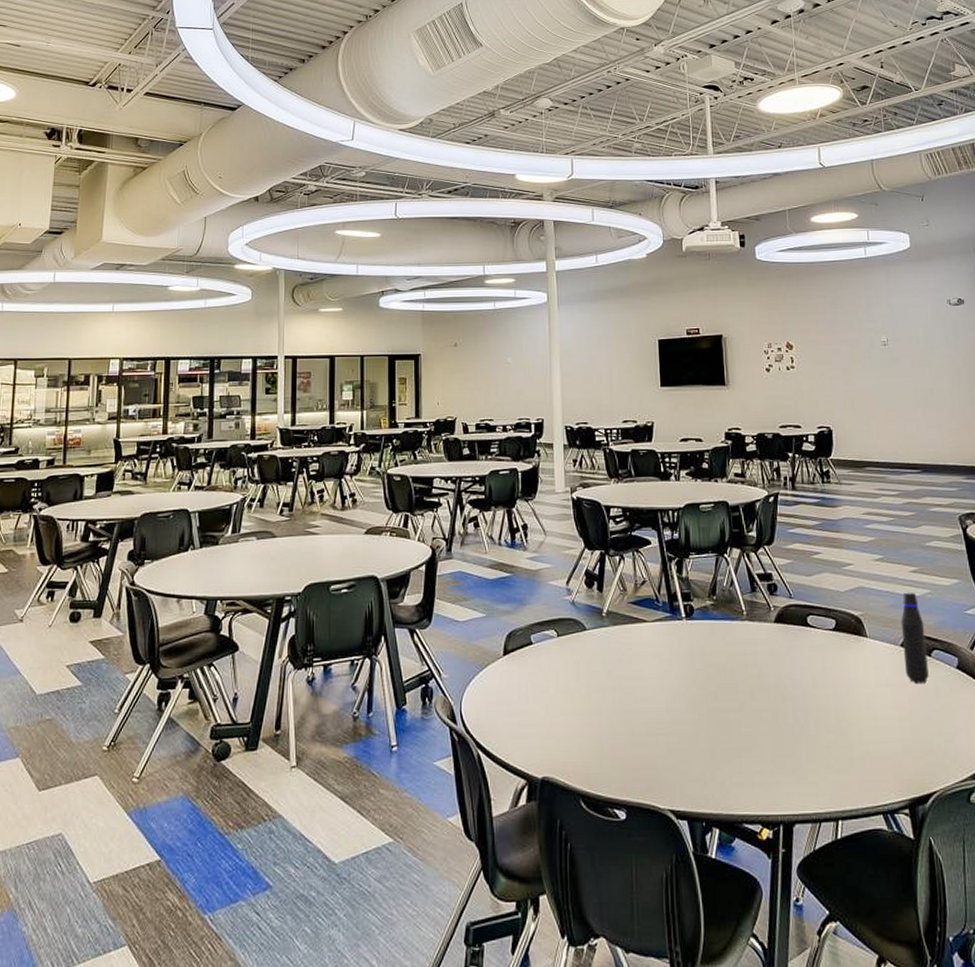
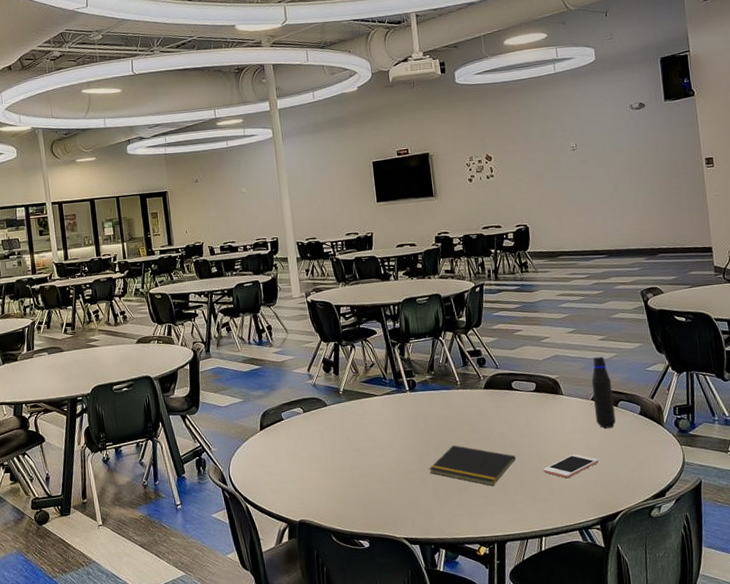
notepad: none [704,692,810,748] -> present [429,445,516,486]
cell phone: none [841,713,909,745] -> present [543,454,600,479]

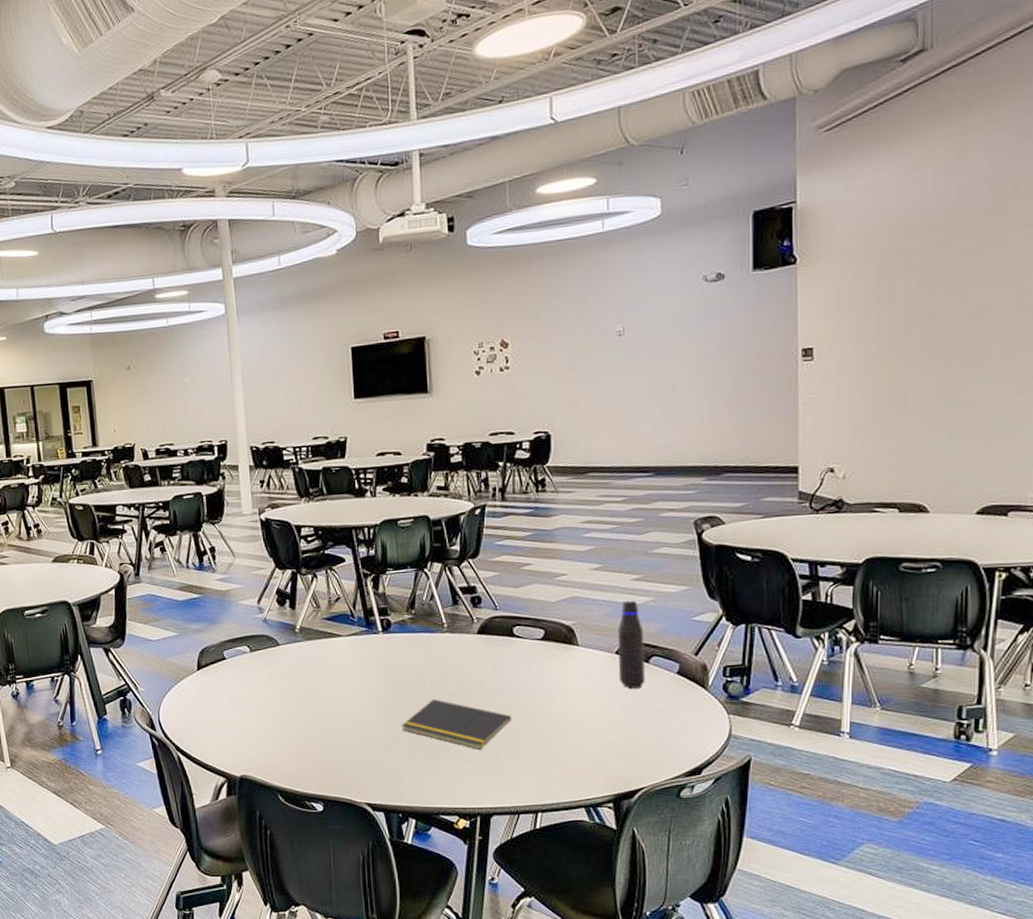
cell phone: present [543,454,600,479] -> none [545,717,619,746]

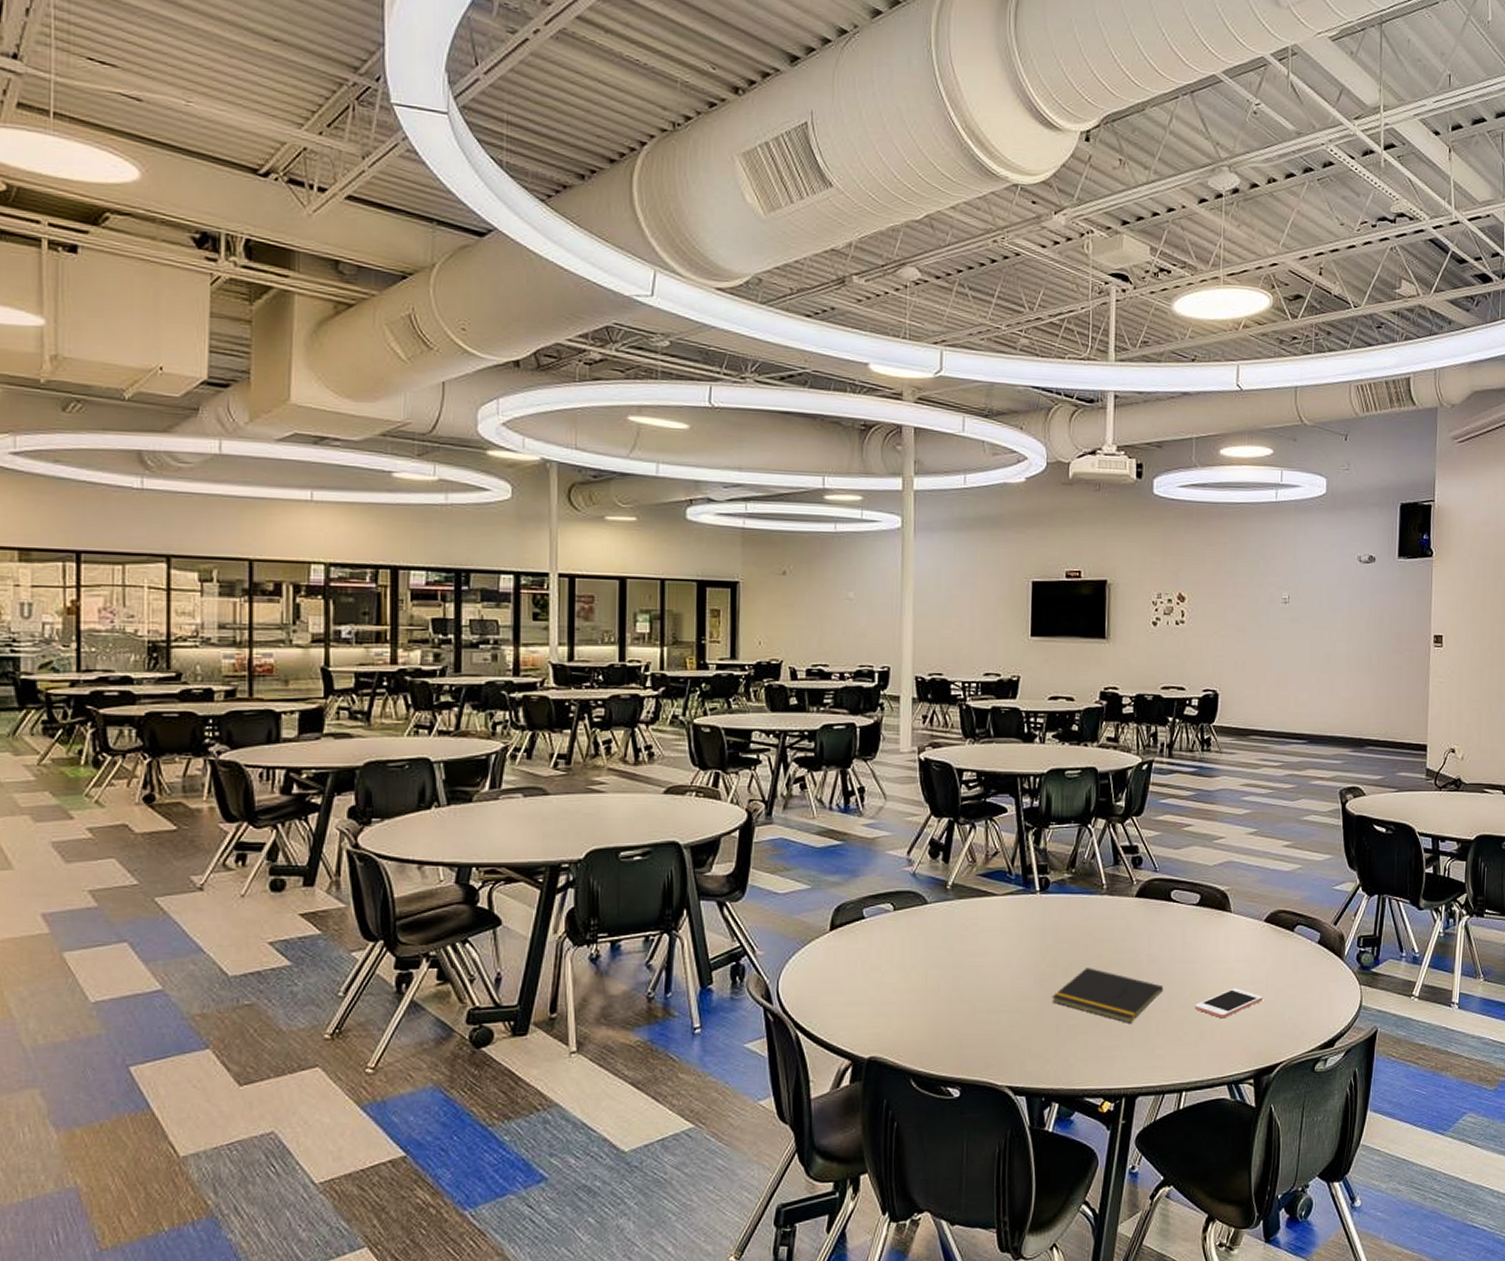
cell phone: none [545,717,619,746] -> present [1195,988,1264,1019]
water bottle: present [617,600,645,690] -> none [1266,867,1291,959]

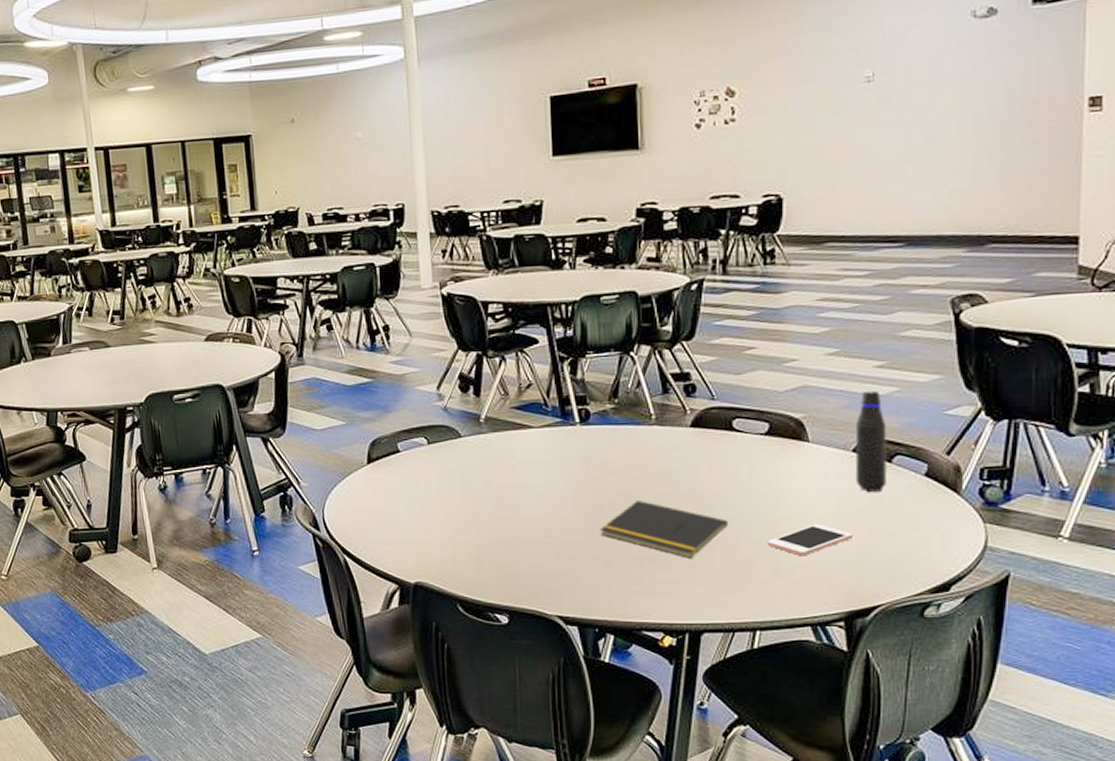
water bottle: none [1266,867,1291,959] -> present [855,390,887,493]

